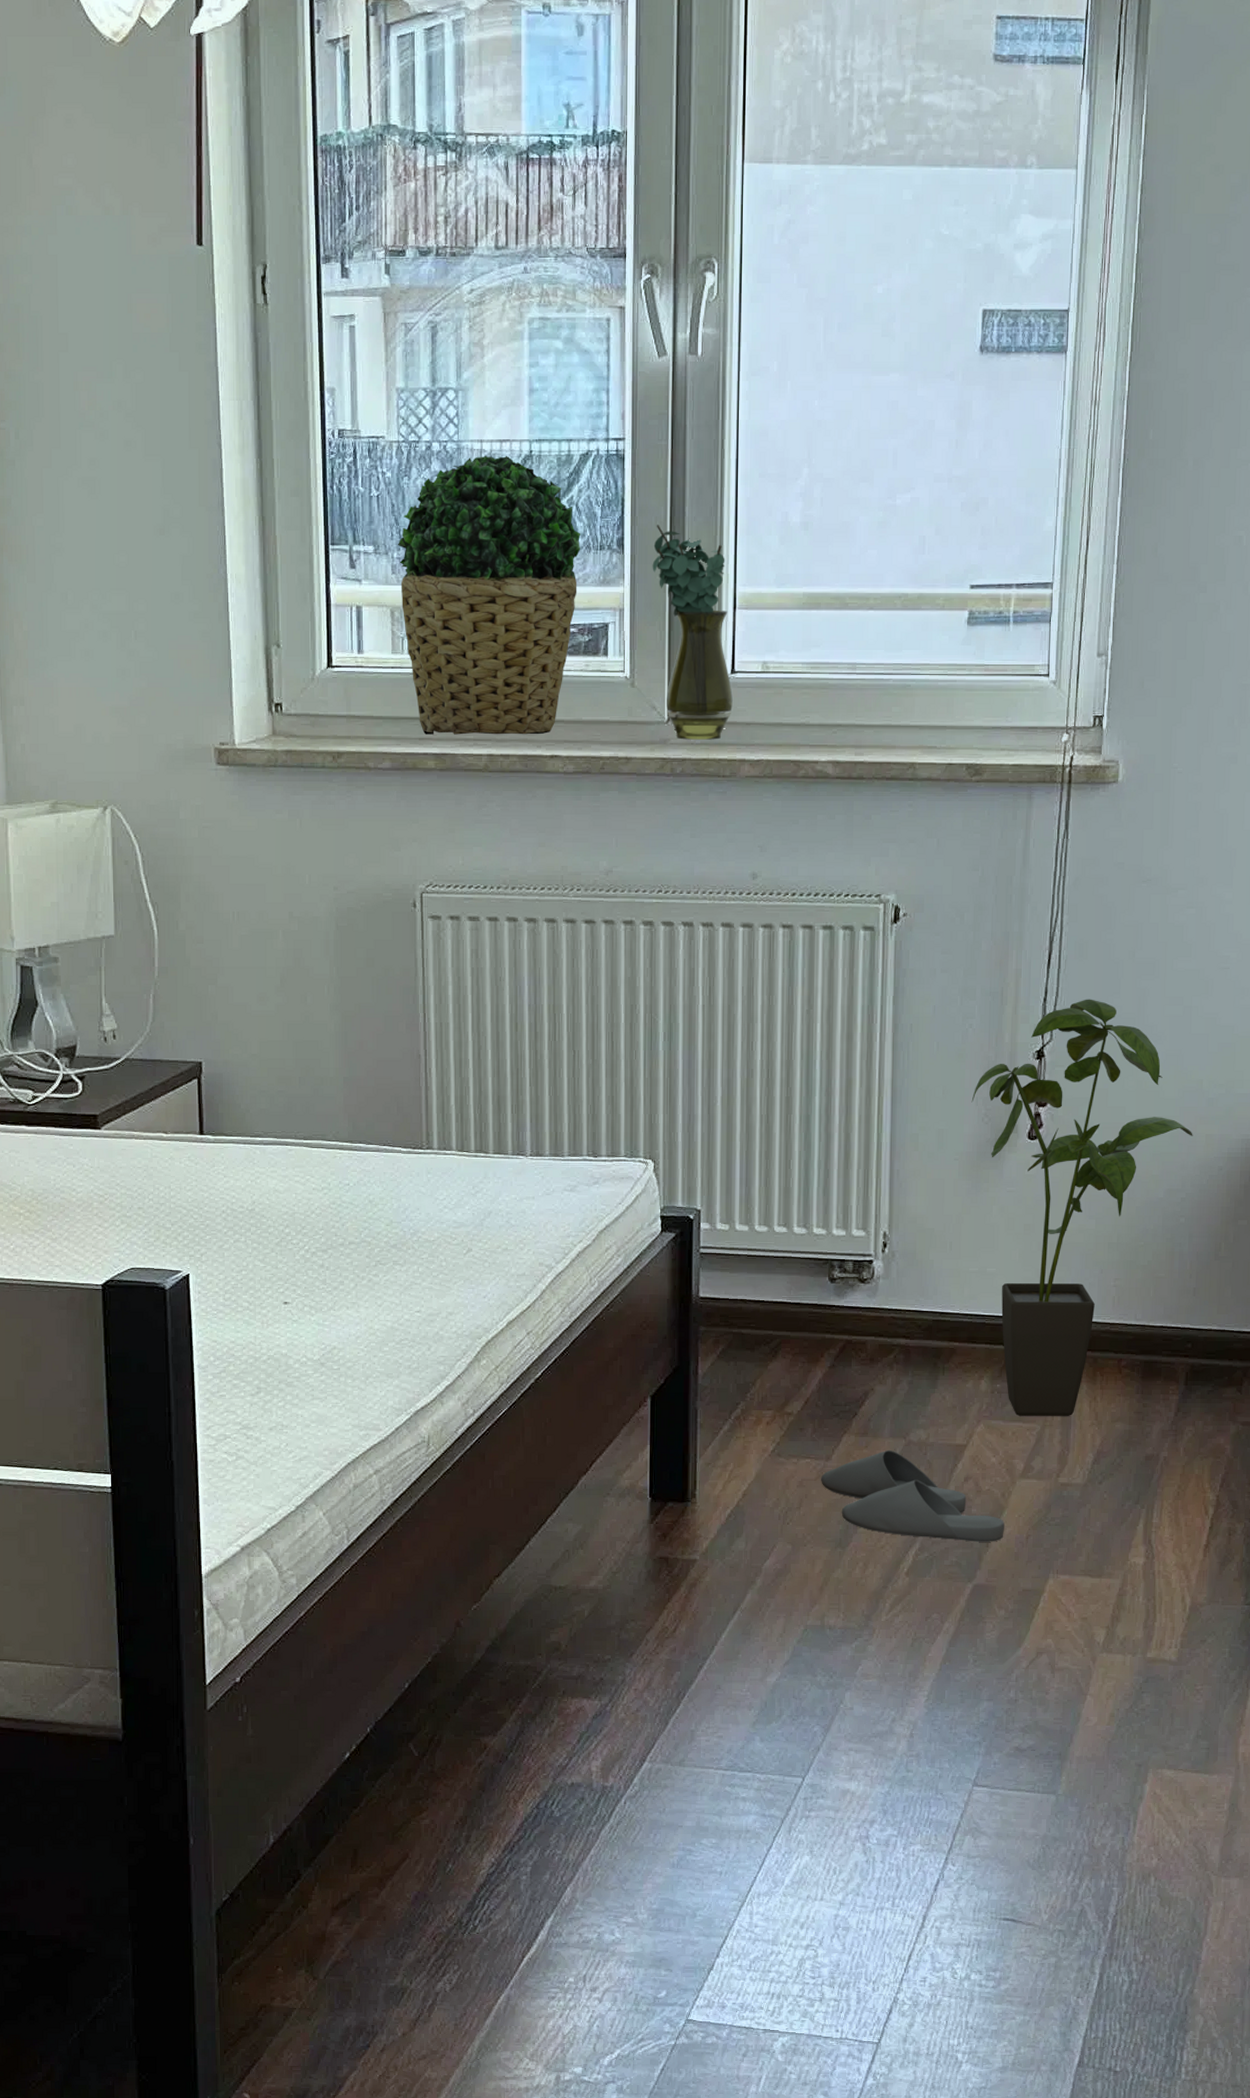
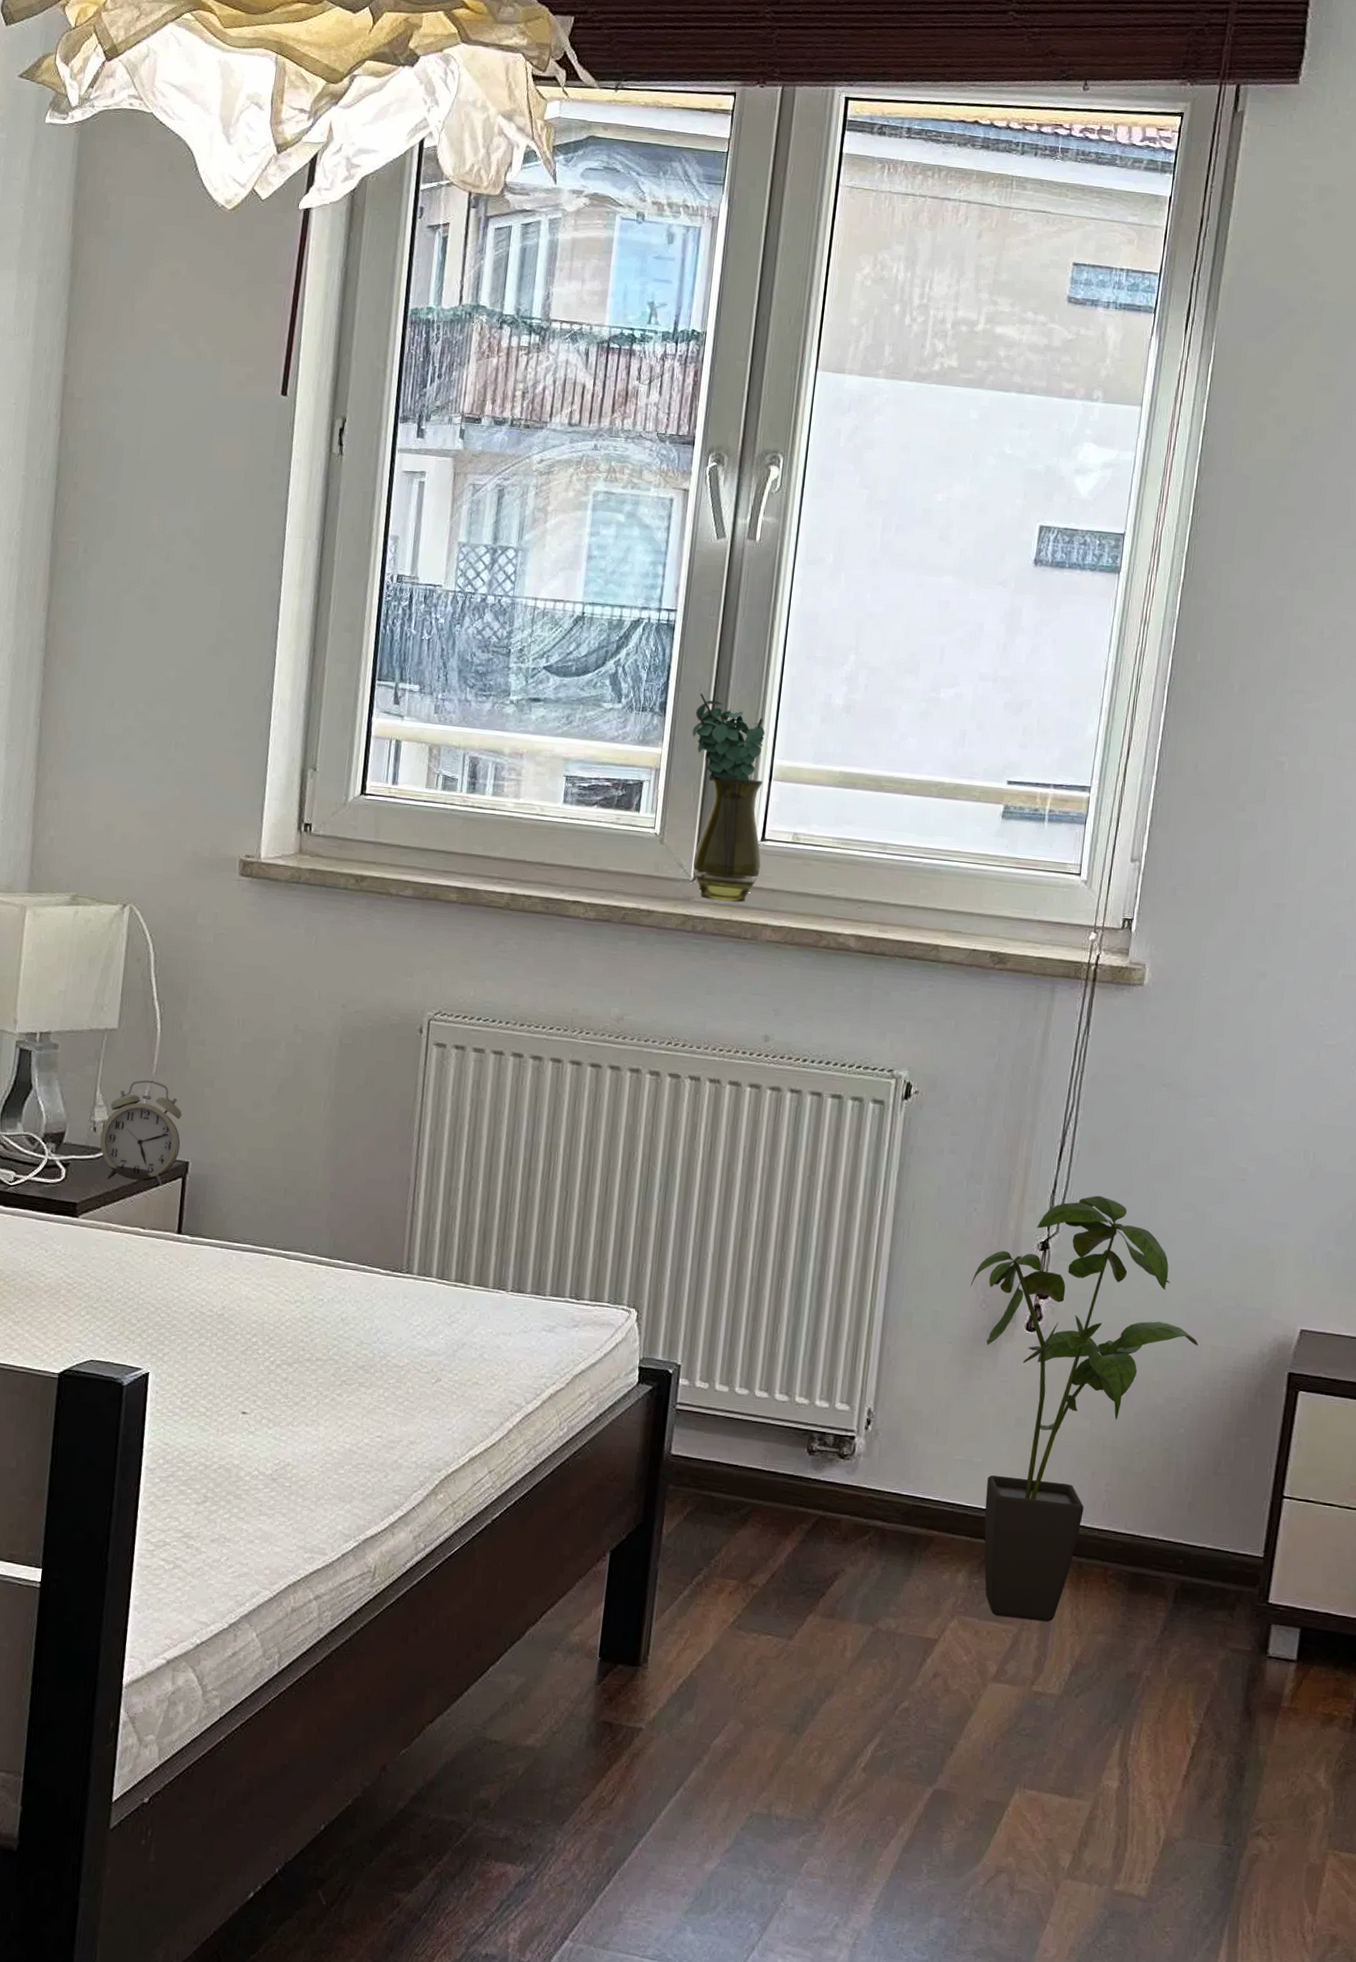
alarm clock: none [112,984,191,1089] -> present [100,1079,183,1186]
potted plant: present [397,455,581,735] -> none [440,612,625,880]
slippers: present [821,1449,1005,1542] -> none [781,1635,972,1746]

